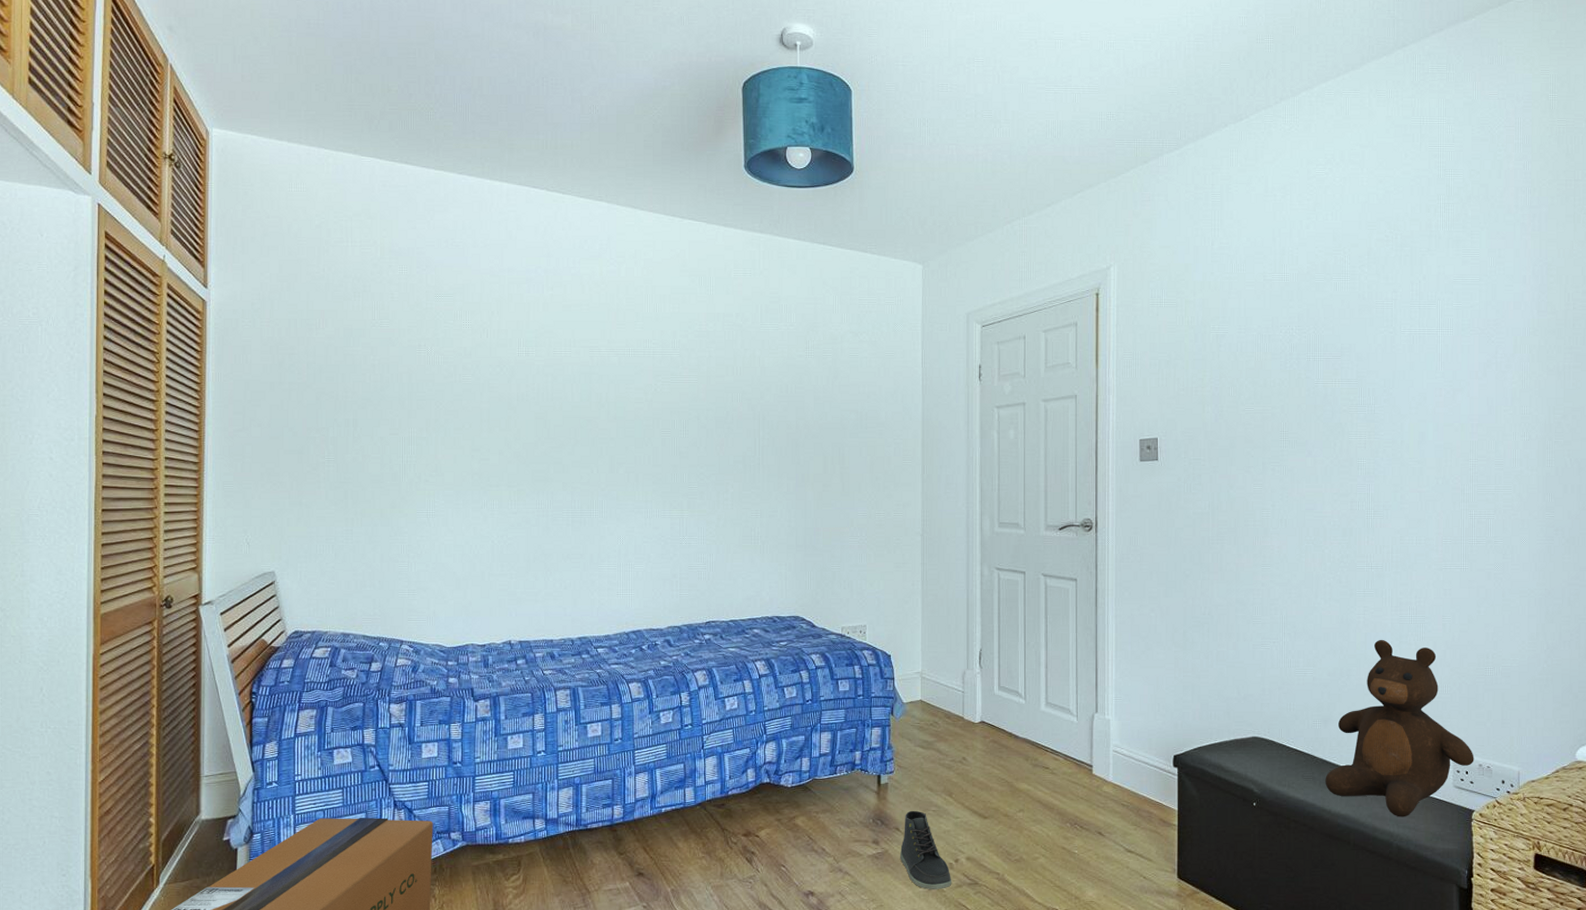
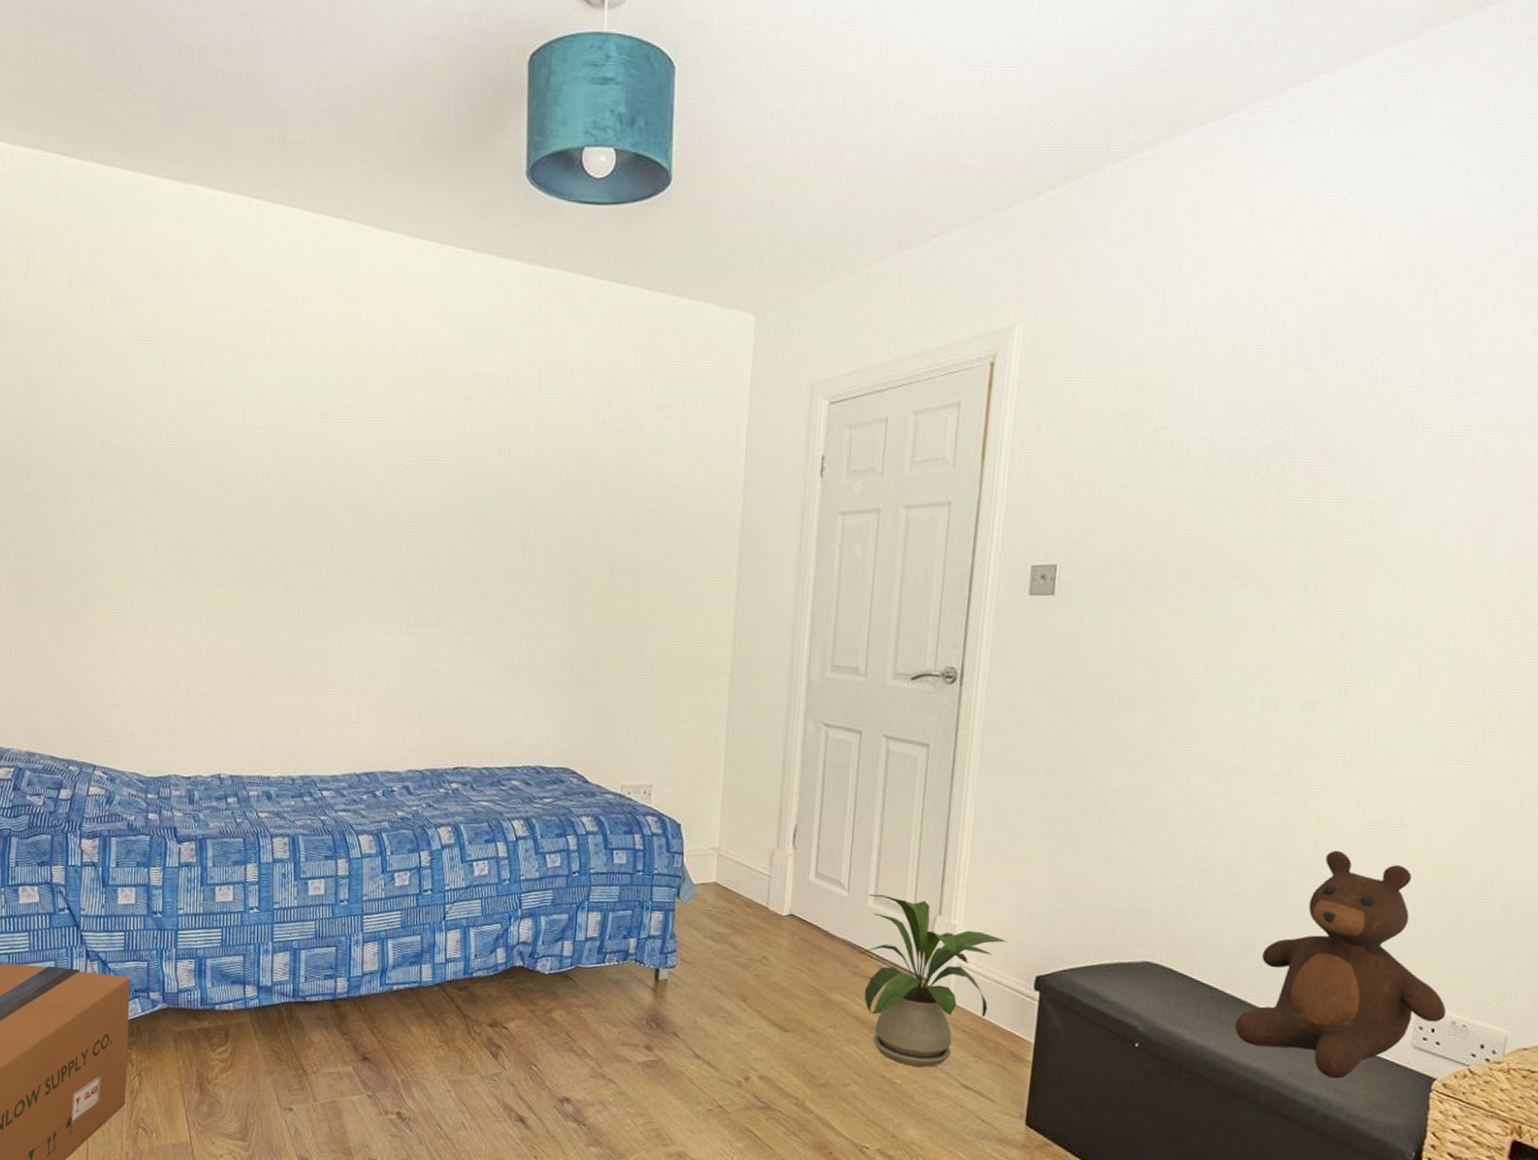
sneaker: present [900,810,952,890] -> none [677,1014,739,1111]
house plant: none [1038,699,1150,837] -> present [860,894,1008,1067]

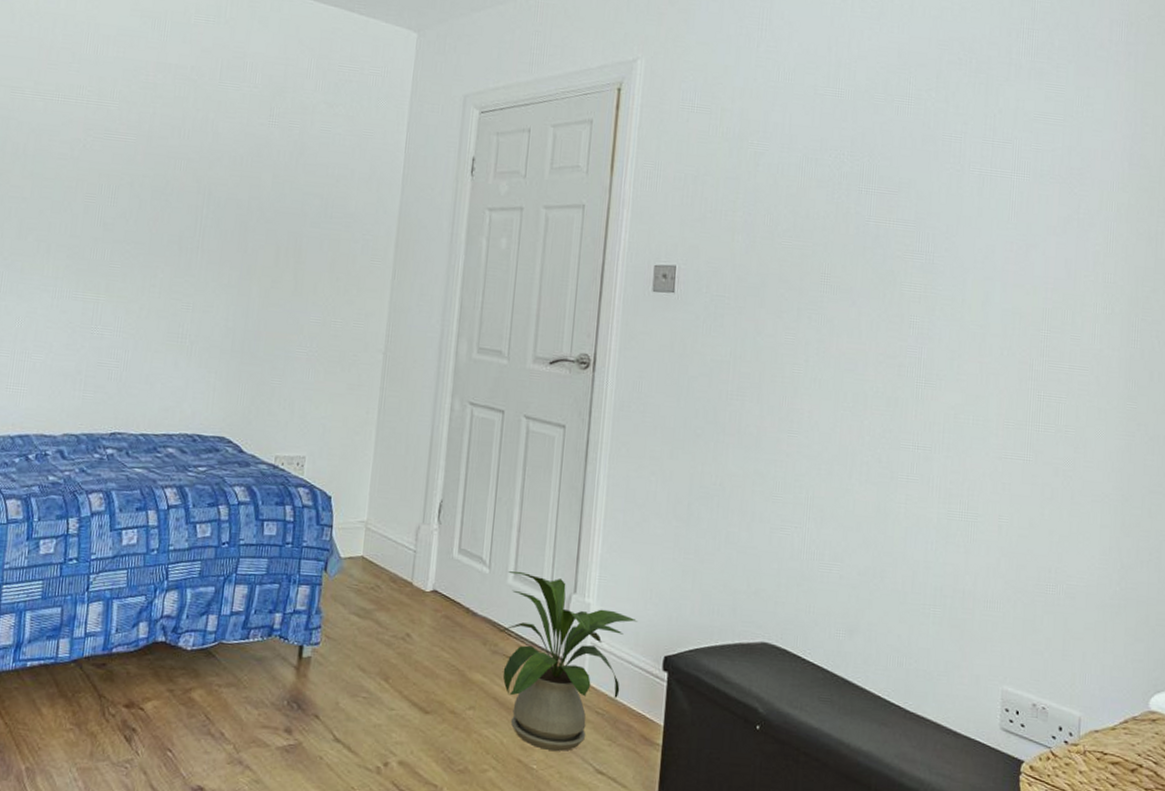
teddy bear: present [1235,850,1447,1079] -> none [845,536,1028,762]

